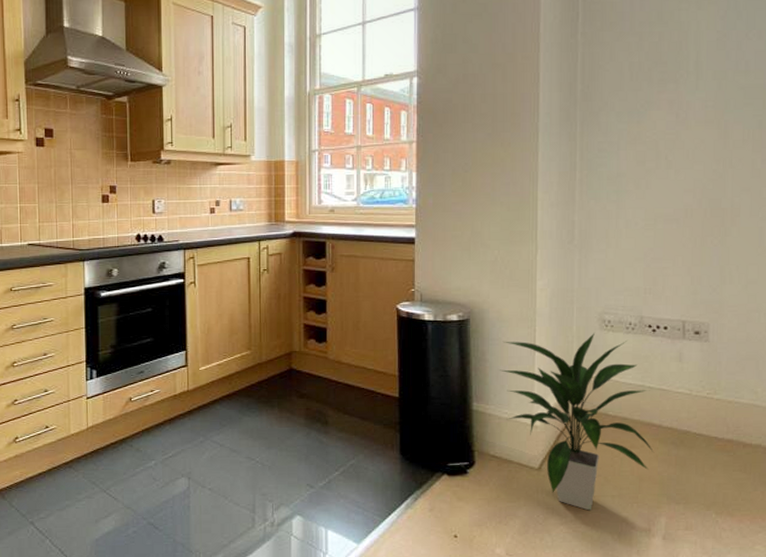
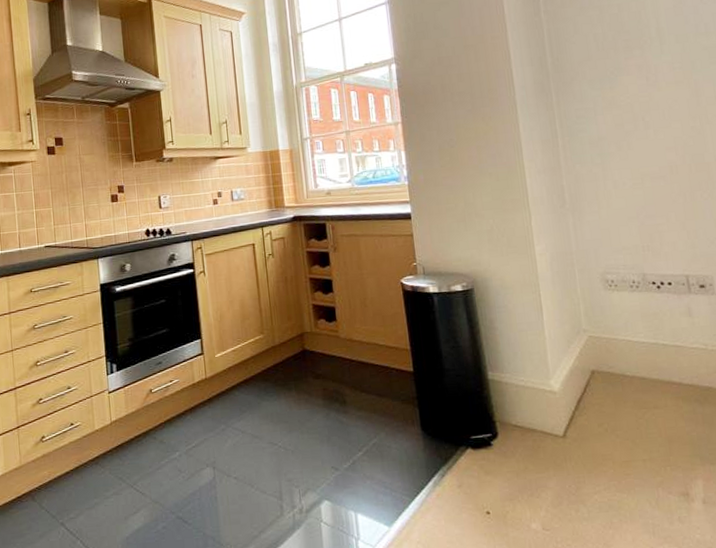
indoor plant: present [500,333,654,511] -> none [509,294,678,477]

